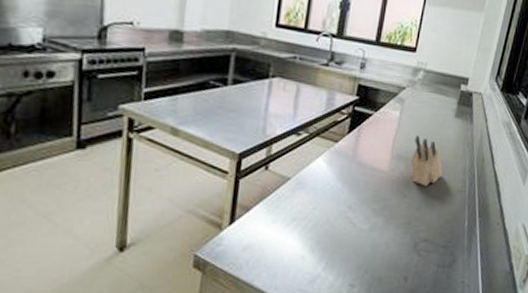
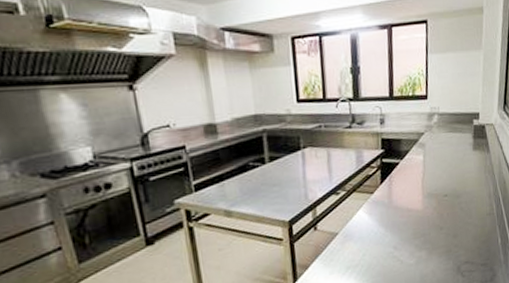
knife block: present [410,134,443,187] -> none [440,172,471,217]

